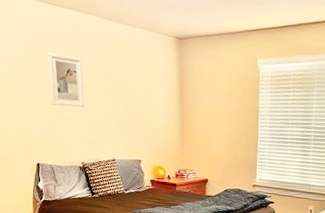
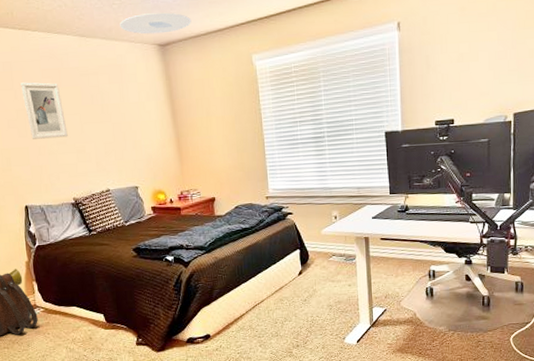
ceiling light: none [143,8,209,28] -> present [119,12,192,34]

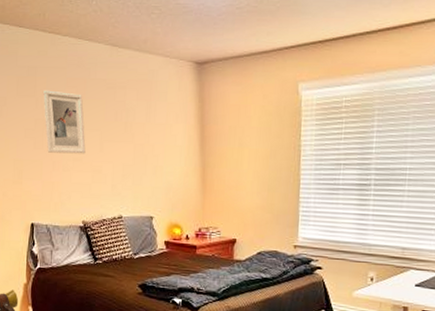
ceiling light: present [119,12,192,34] -> none [155,27,235,50]

